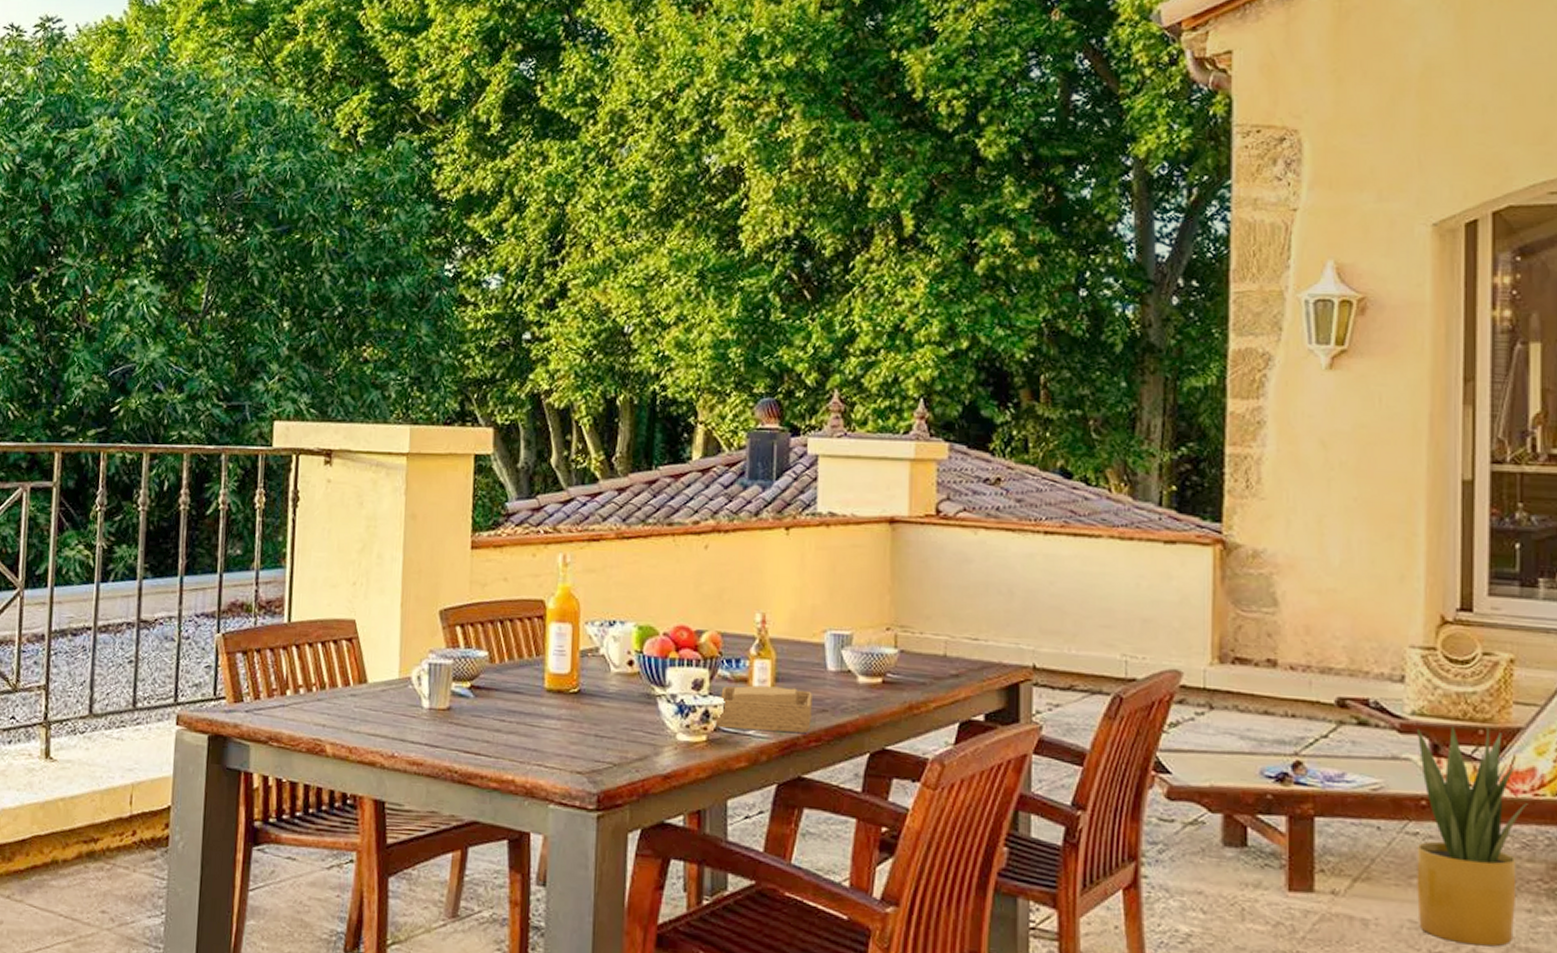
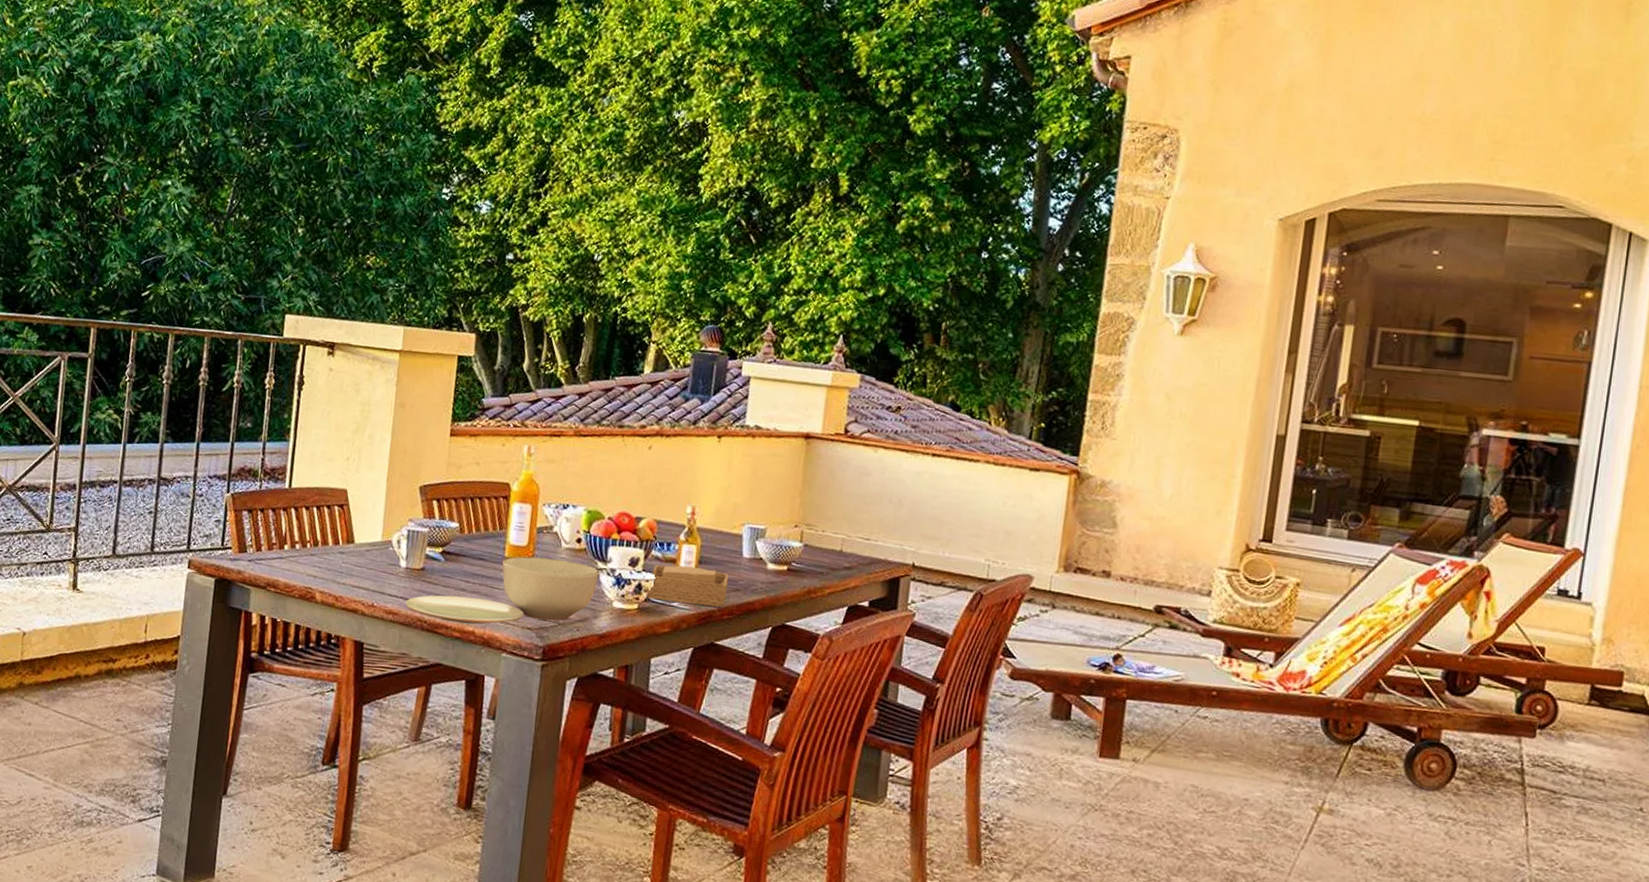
plate: none [431,738,572,772] -> present [405,595,524,624]
bowl: none [542,685,657,762] -> present [502,556,599,621]
planter: present [1417,726,1528,947] -> none [1199,633,1296,810]

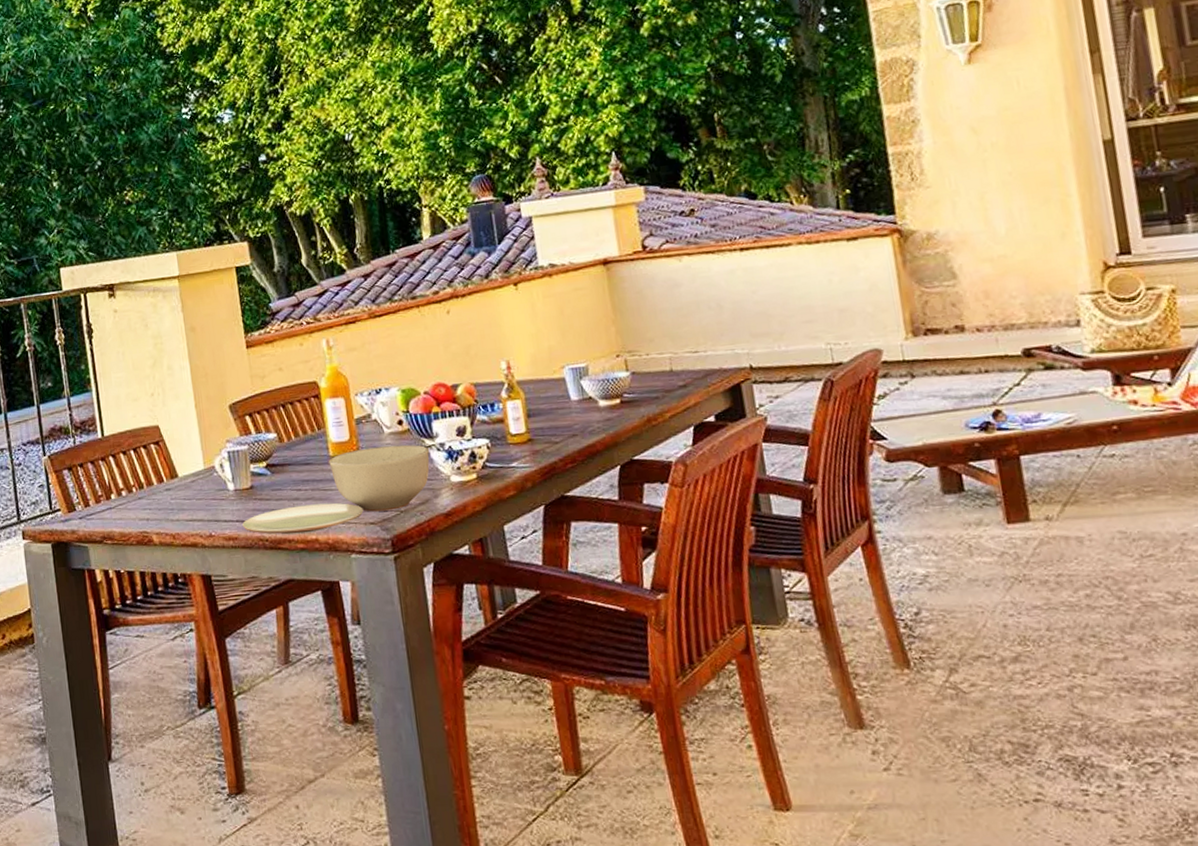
napkin holder: present [646,565,729,608] -> none [480,420,565,465]

